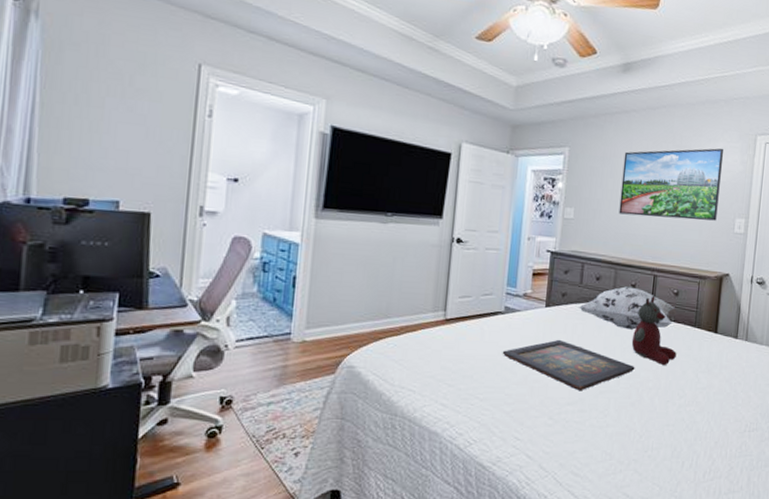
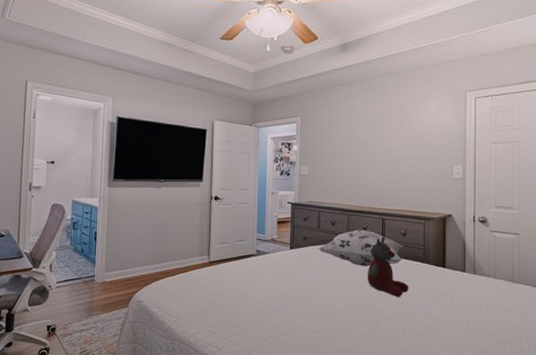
icon panel: present [502,339,635,391] -> none [256,276,372,321]
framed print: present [619,148,723,221] -> none [347,105,436,169]

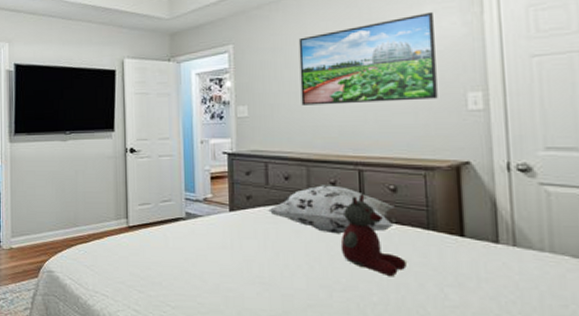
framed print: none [347,105,436,169] -> present [298,11,438,106]

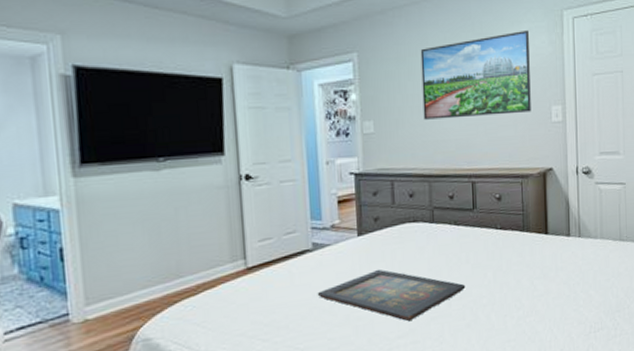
icon panel: none [188,245,350,304] -> present [317,269,466,322]
decorative pillow: present [267,185,395,234] -> none [394,198,499,246]
stuffed bear: present [340,194,407,276] -> none [457,205,508,278]

